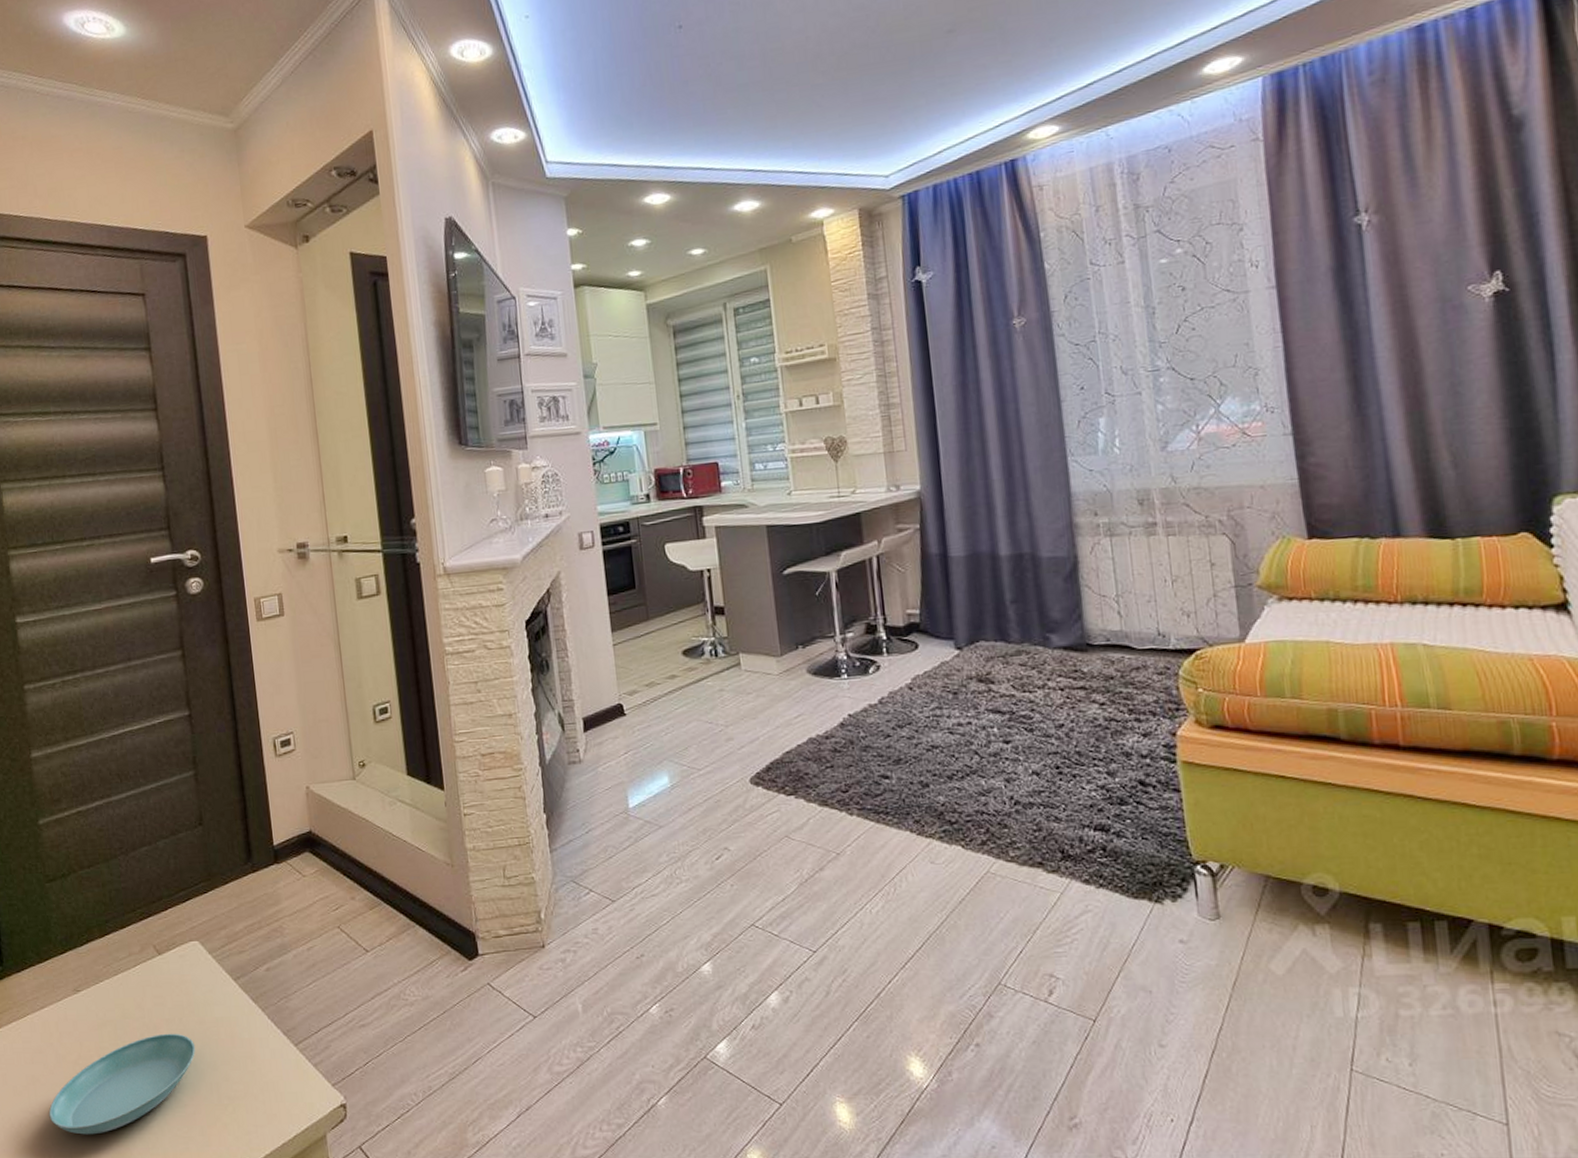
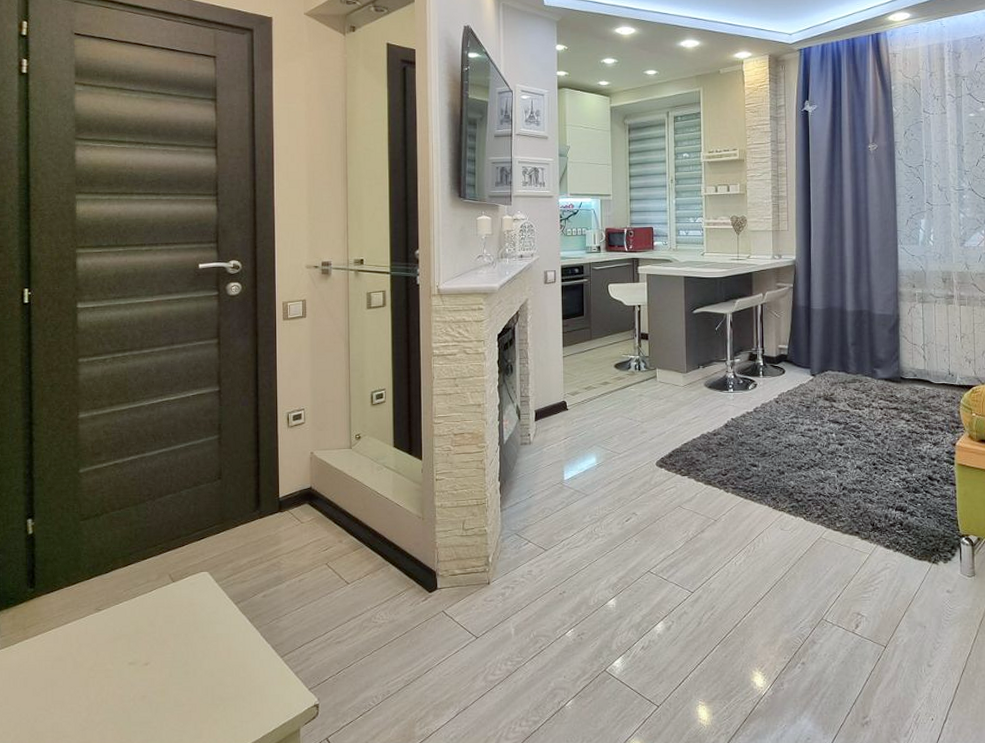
saucer: present [48,1033,196,1135] -> none [62,646,197,729]

